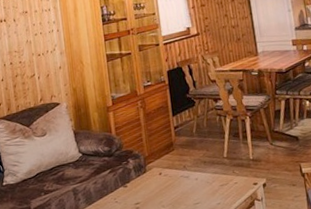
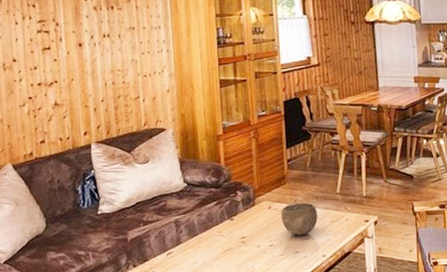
bowl: none [171,167,207,201] -> present [281,202,318,236]

